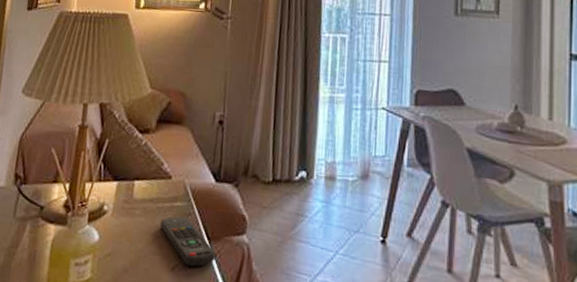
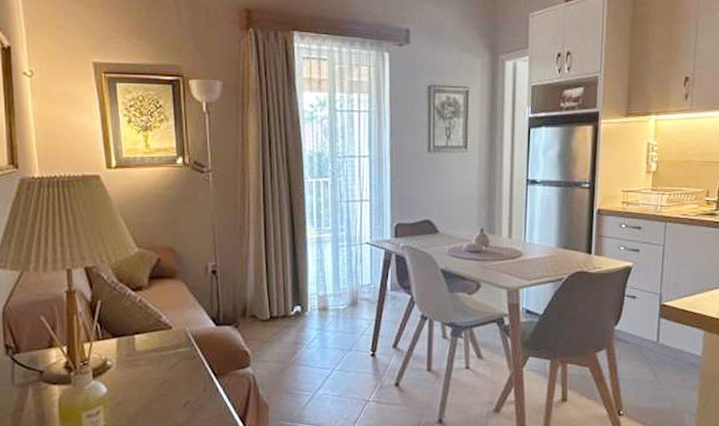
remote control: present [160,216,216,267] -> none [167,359,224,401]

